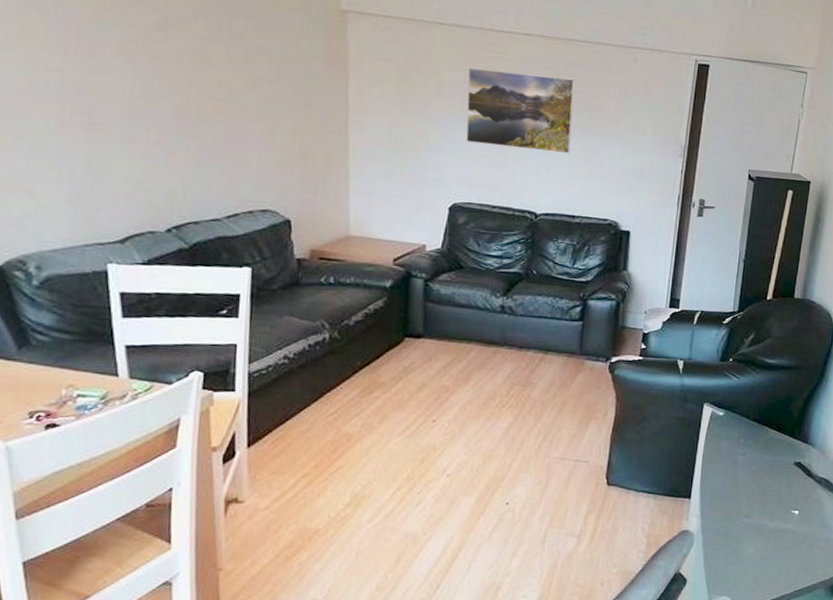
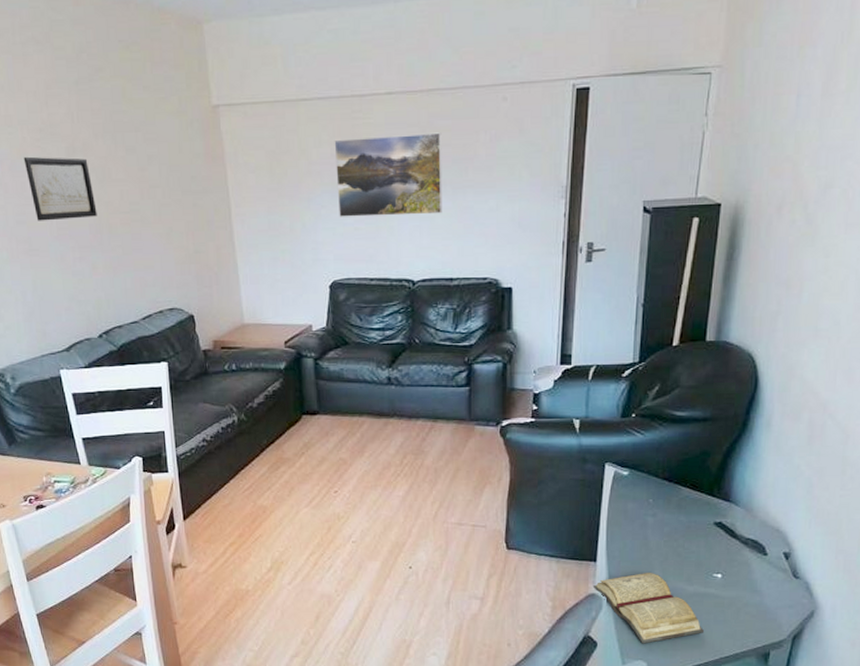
wall art: none [97,20,186,100] -> present [23,156,97,221]
diary: none [685,508,783,580] -> present [592,572,705,644]

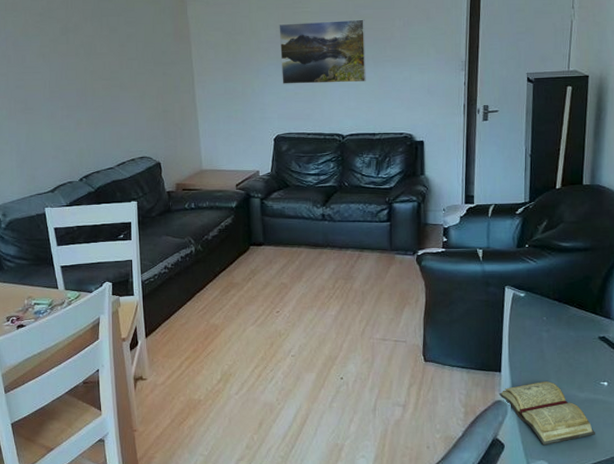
wall art: present [23,156,97,221] -> none [25,35,83,86]

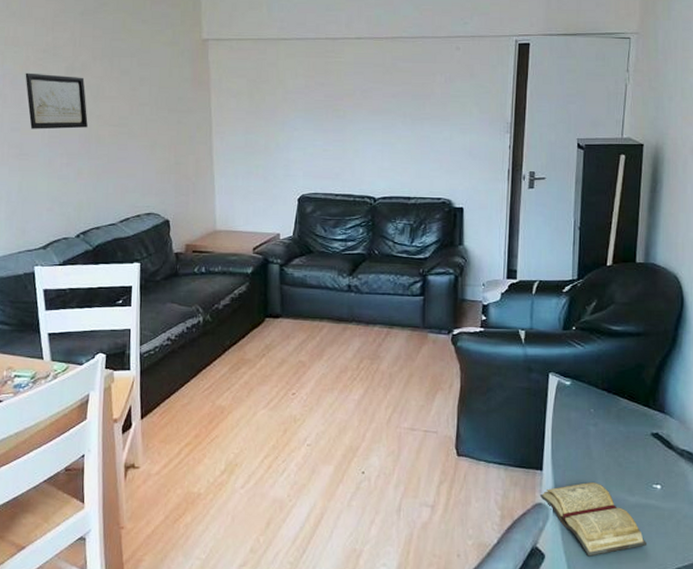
wall art: none [25,35,83,86] -> present [25,72,88,130]
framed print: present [279,19,366,84] -> none [308,72,403,141]

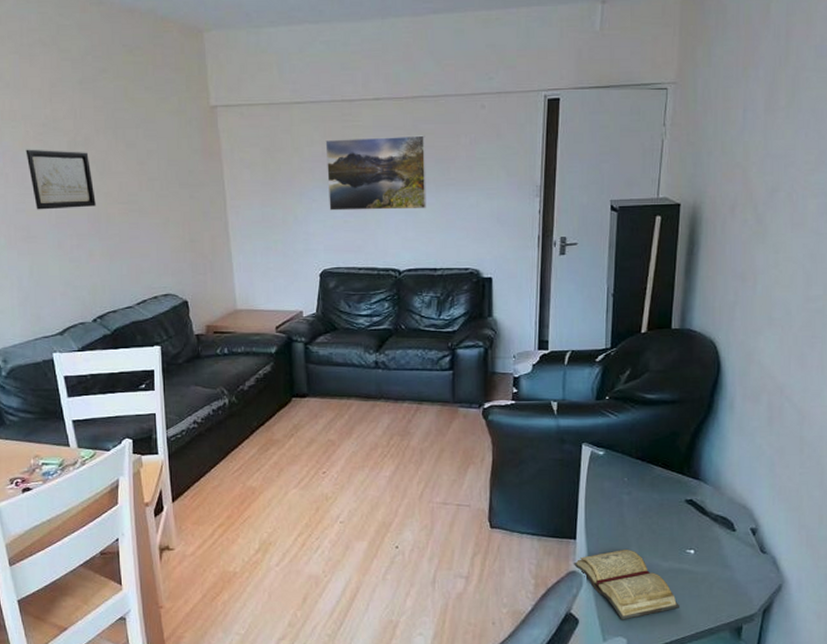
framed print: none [308,72,403,141] -> present [325,135,426,211]

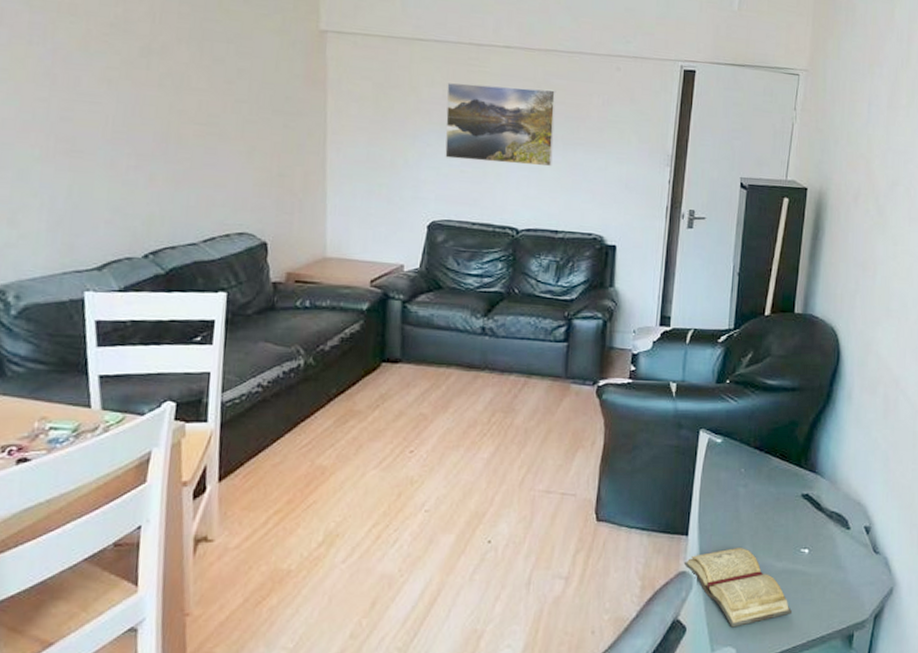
wall art: present [25,149,96,210] -> none [83,49,167,124]

